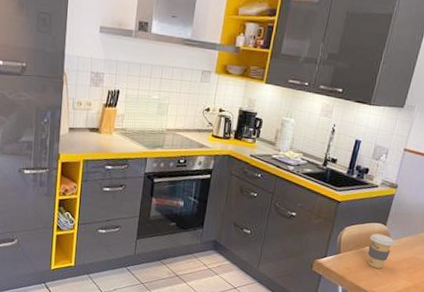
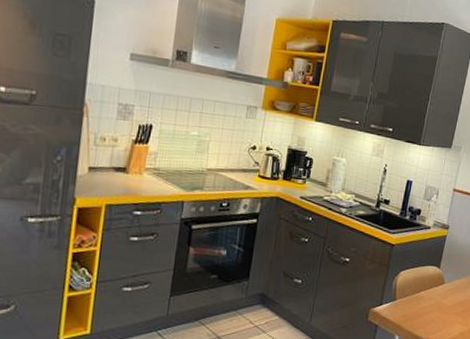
coffee cup: present [367,233,395,269] -> none [423,277,449,314]

